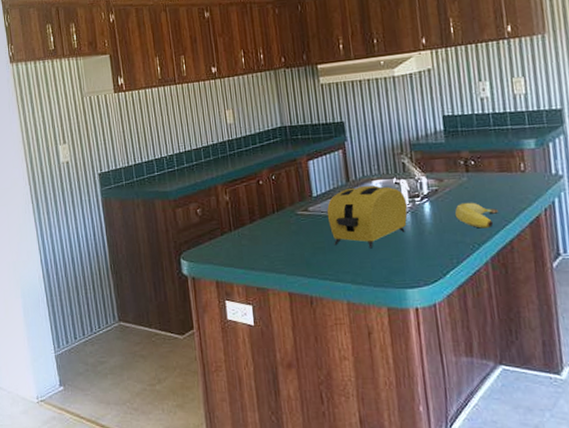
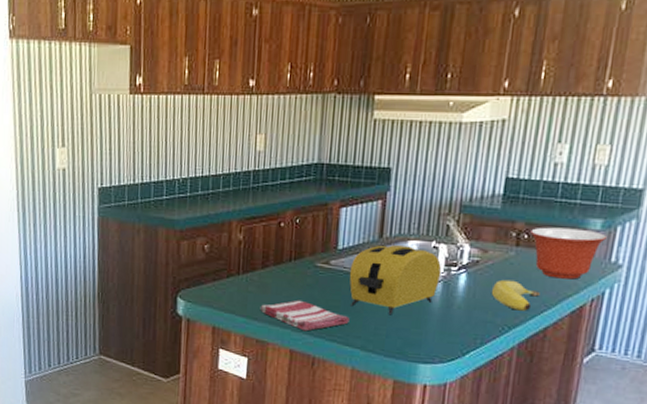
dish towel: none [255,246,336,274] -> present [260,300,350,332]
mixing bowl: none [475,149,542,195] -> present [530,227,606,280]

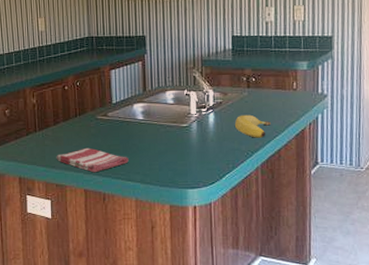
toaster: present [349,245,442,316] -> none [123,96,195,153]
mixing bowl: present [530,227,606,280] -> none [256,70,312,110]

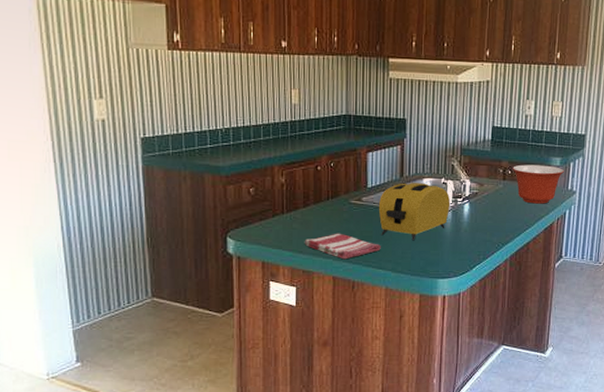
toaster: none [123,96,195,153] -> present [378,183,451,241]
banana: present [234,114,271,138] -> none [488,206,522,230]
mixing bowl: none [256,70,312,110] -> present [513,164,564,204]

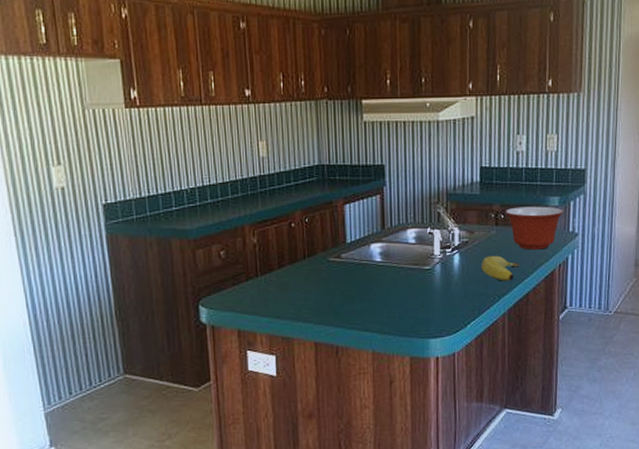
dish towel: present [304,233,381,260] -> none [281,294,365,323]
toaster: present [378,183,451,241] -> none [359,234,439,299]
banana: none [488,206,522,230] -> present [481,255,519,281]

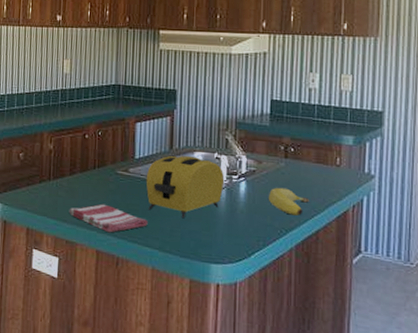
dish towel: none [281,294,365,323] -> present [69,204,148,233]
toaster: none [359,234,439,299] -> present [146,155,225,219]
mixing bowl: present [505,206,563,250] -> none [296,142,358,188]

